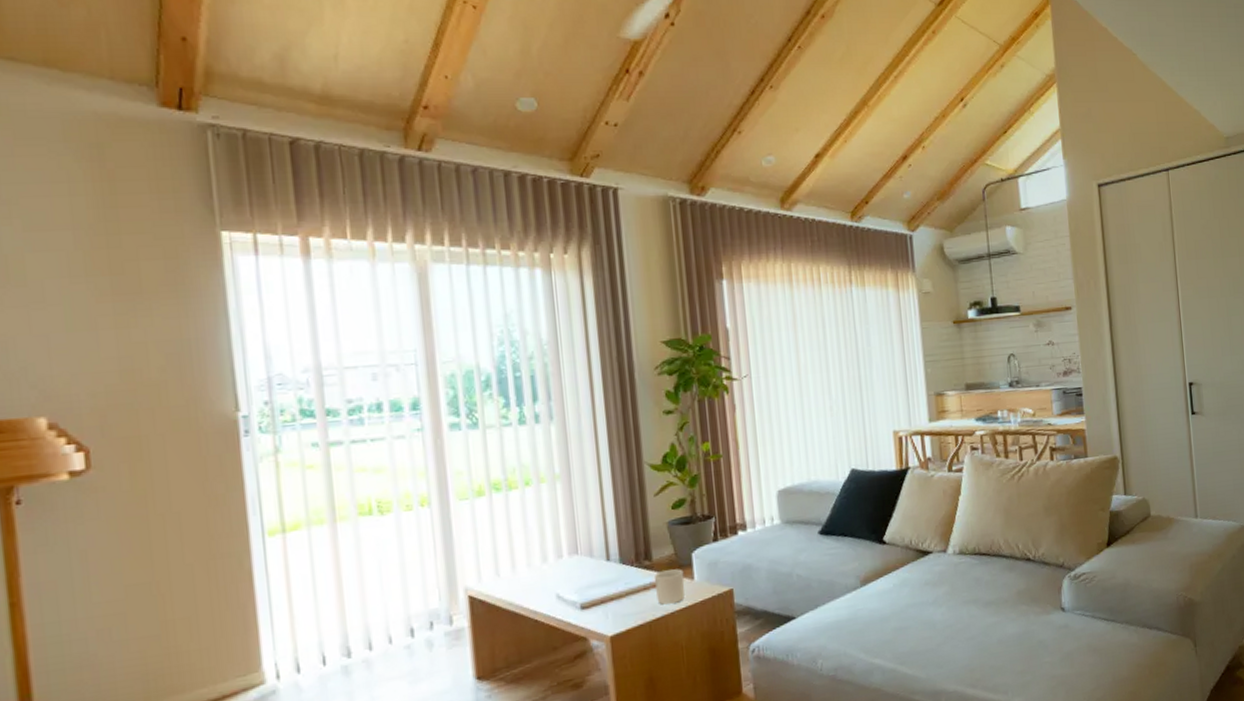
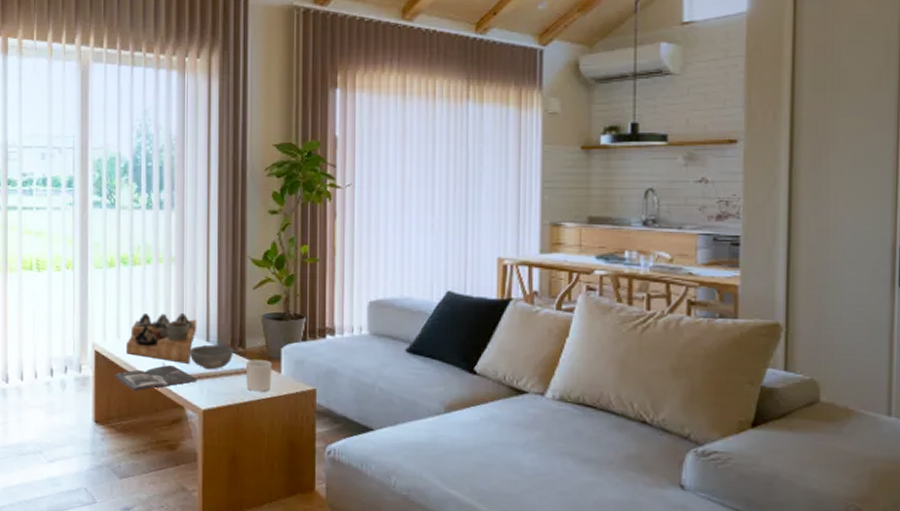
magazine: none [496,594,600,634] -> present [114,365,197,392]
decorative tray: none [509,534,594,593] -> present [126,312,197,364]
bowl: none [588,561,639,592] -> present [190,344,233,370]

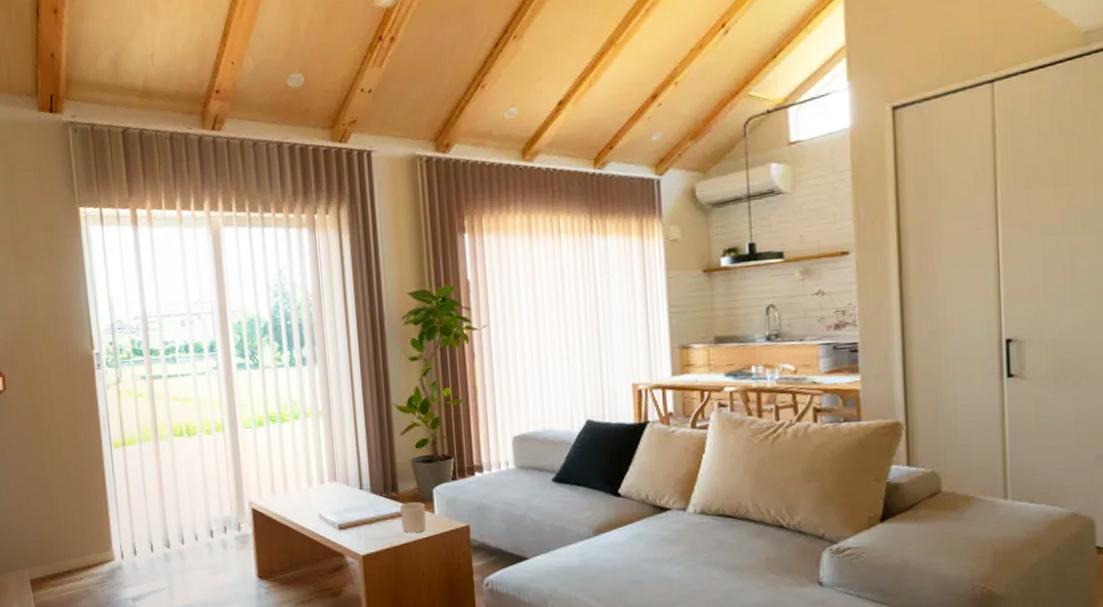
magazine: present [114,365,197,392] -> none [272,516,354,545]
decorative tray: present [126,312,197,364] -> none [282,463,350,513]
bowl: present [190,344,233,370] -> none [345,491,387,517]

